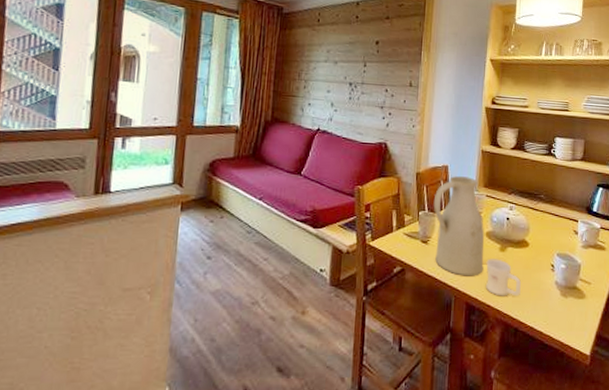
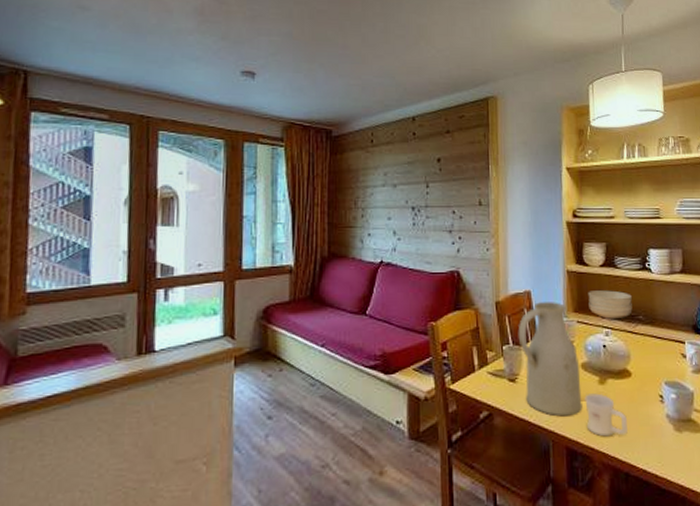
bowl: none [498,170,537,197] -> present [588,290,633,320]

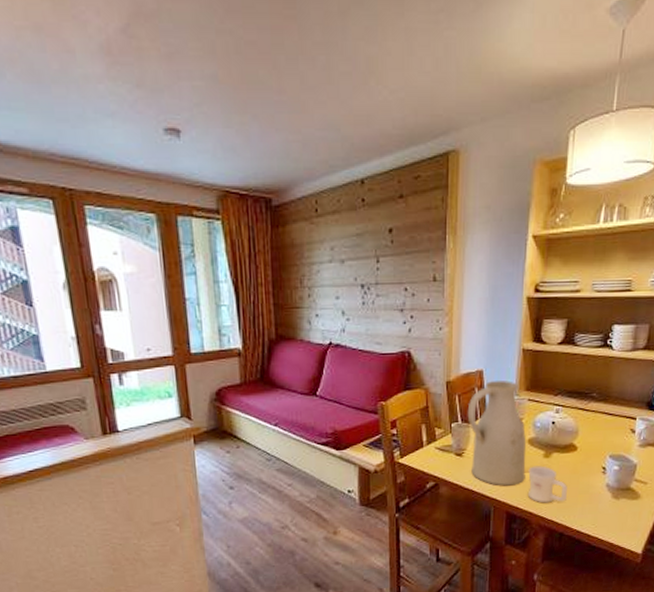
bowl: present [588,290,633,320] -> none [542,368,589,398]

